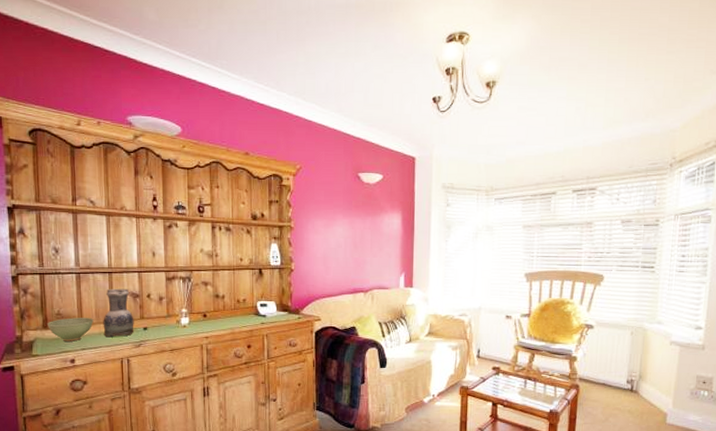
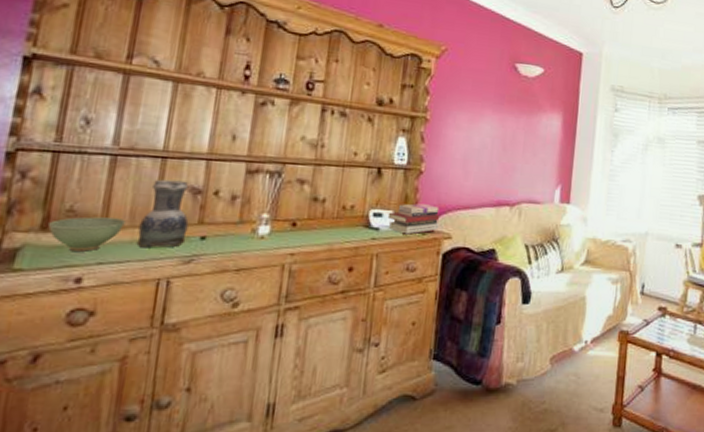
books: none [271,295,310,319] -> present [387,203,440,235]

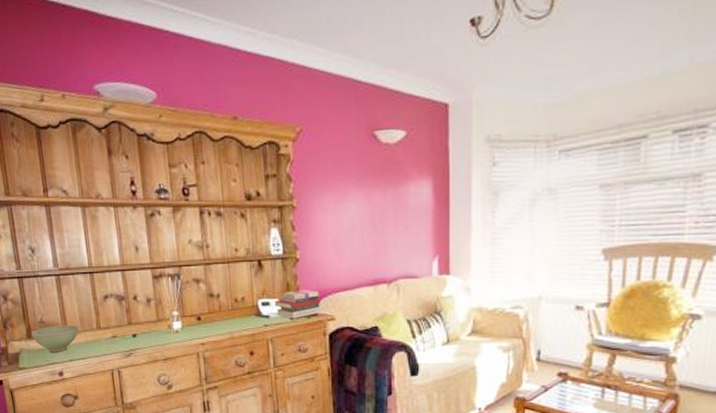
ceramic jug: present [136,179,189,249] -> none [88,290,123,347]

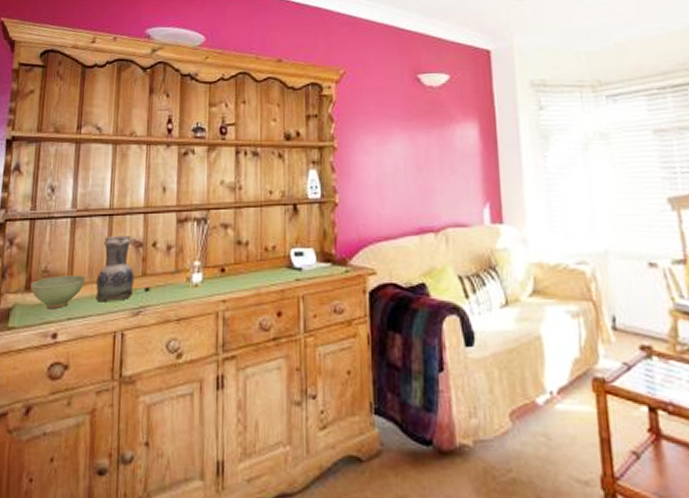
ceramic jug: none [88,290,123,347] -> present [95,235,135,302]
books: present [274,290,322,319] -> none [308,238,361,273]

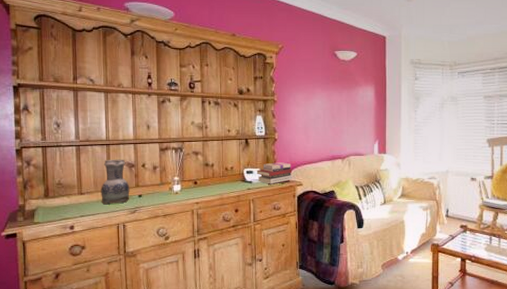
bowl: present [30,275,87,308] -> none [49,187,93,209]
books: none [308,238,361,273] -> present [256,162,293,184]

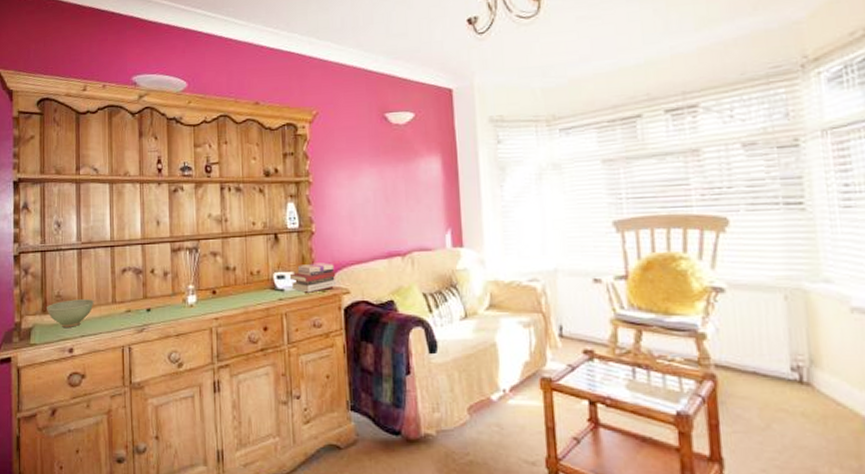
bowl: none [49,187,93,209] -> present [47,299,95,327]
ceramic jug: present [101,159,130,205] -> none [104,264,137,322]

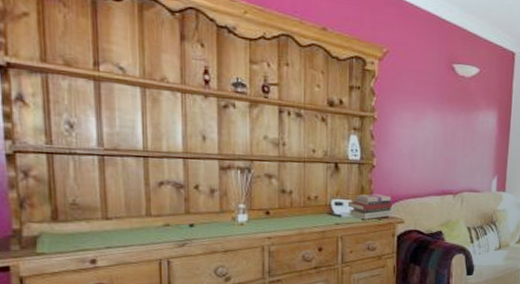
bowl: present [47,299,95,327] -> none [58,209,124,238]

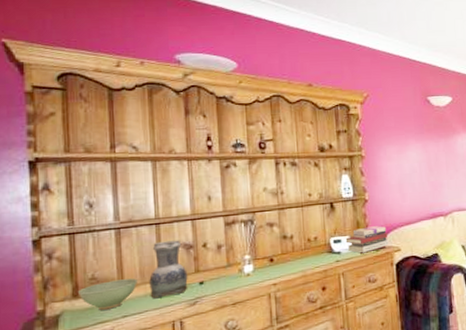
bowl: none [58,209,124,238] -> present [78,278,139,310]
ceramic jug: none [135,176,177,235] -> present [149,240,188,299]

